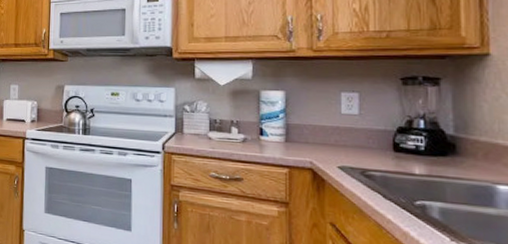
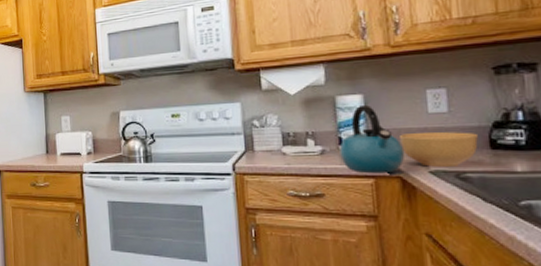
kettle: none [260,101,318,165] -> present [339,105,405,174]
bowl: none [313,130,383,164] -> present [398,132,478,167]

